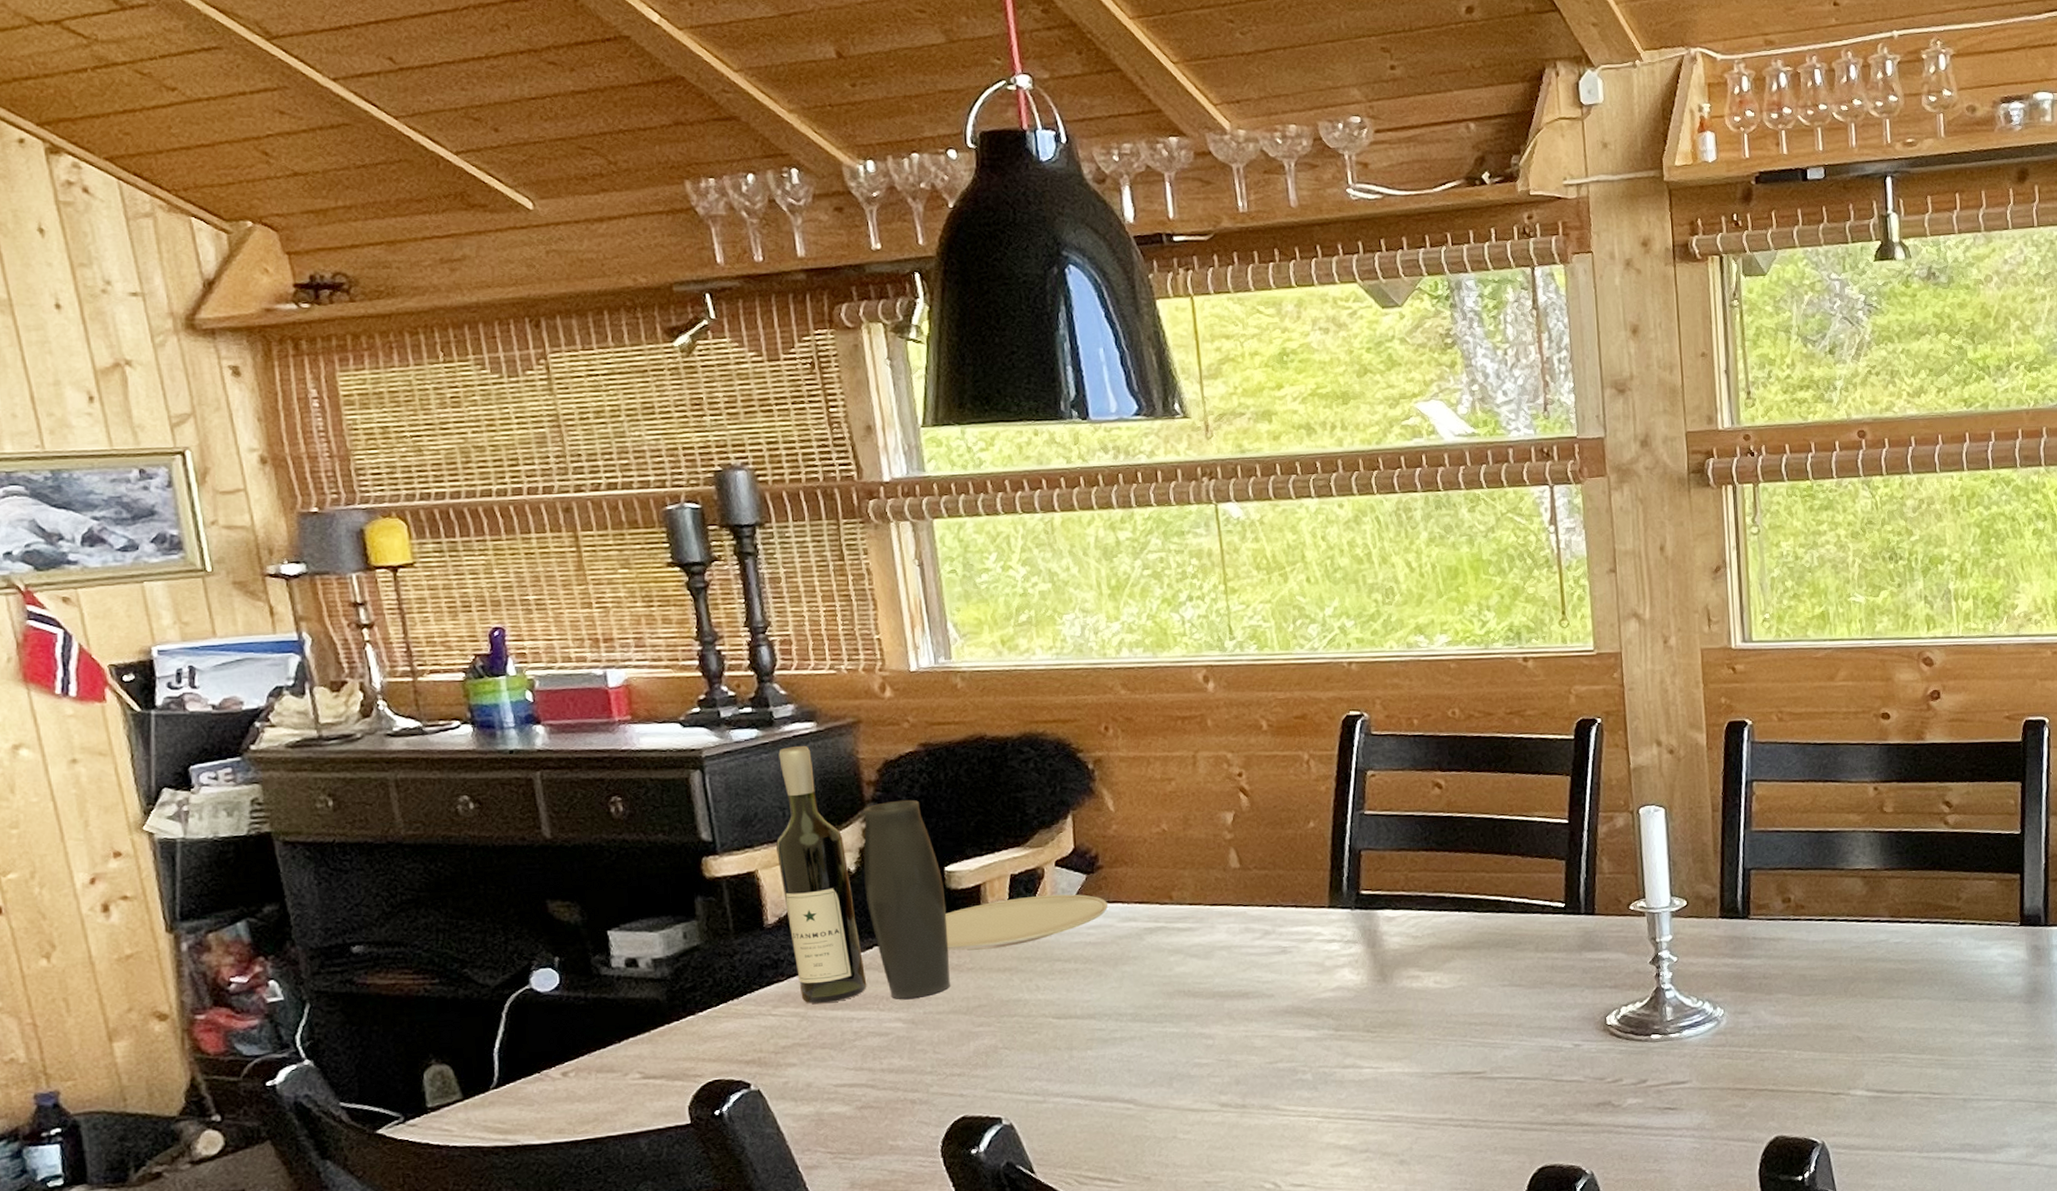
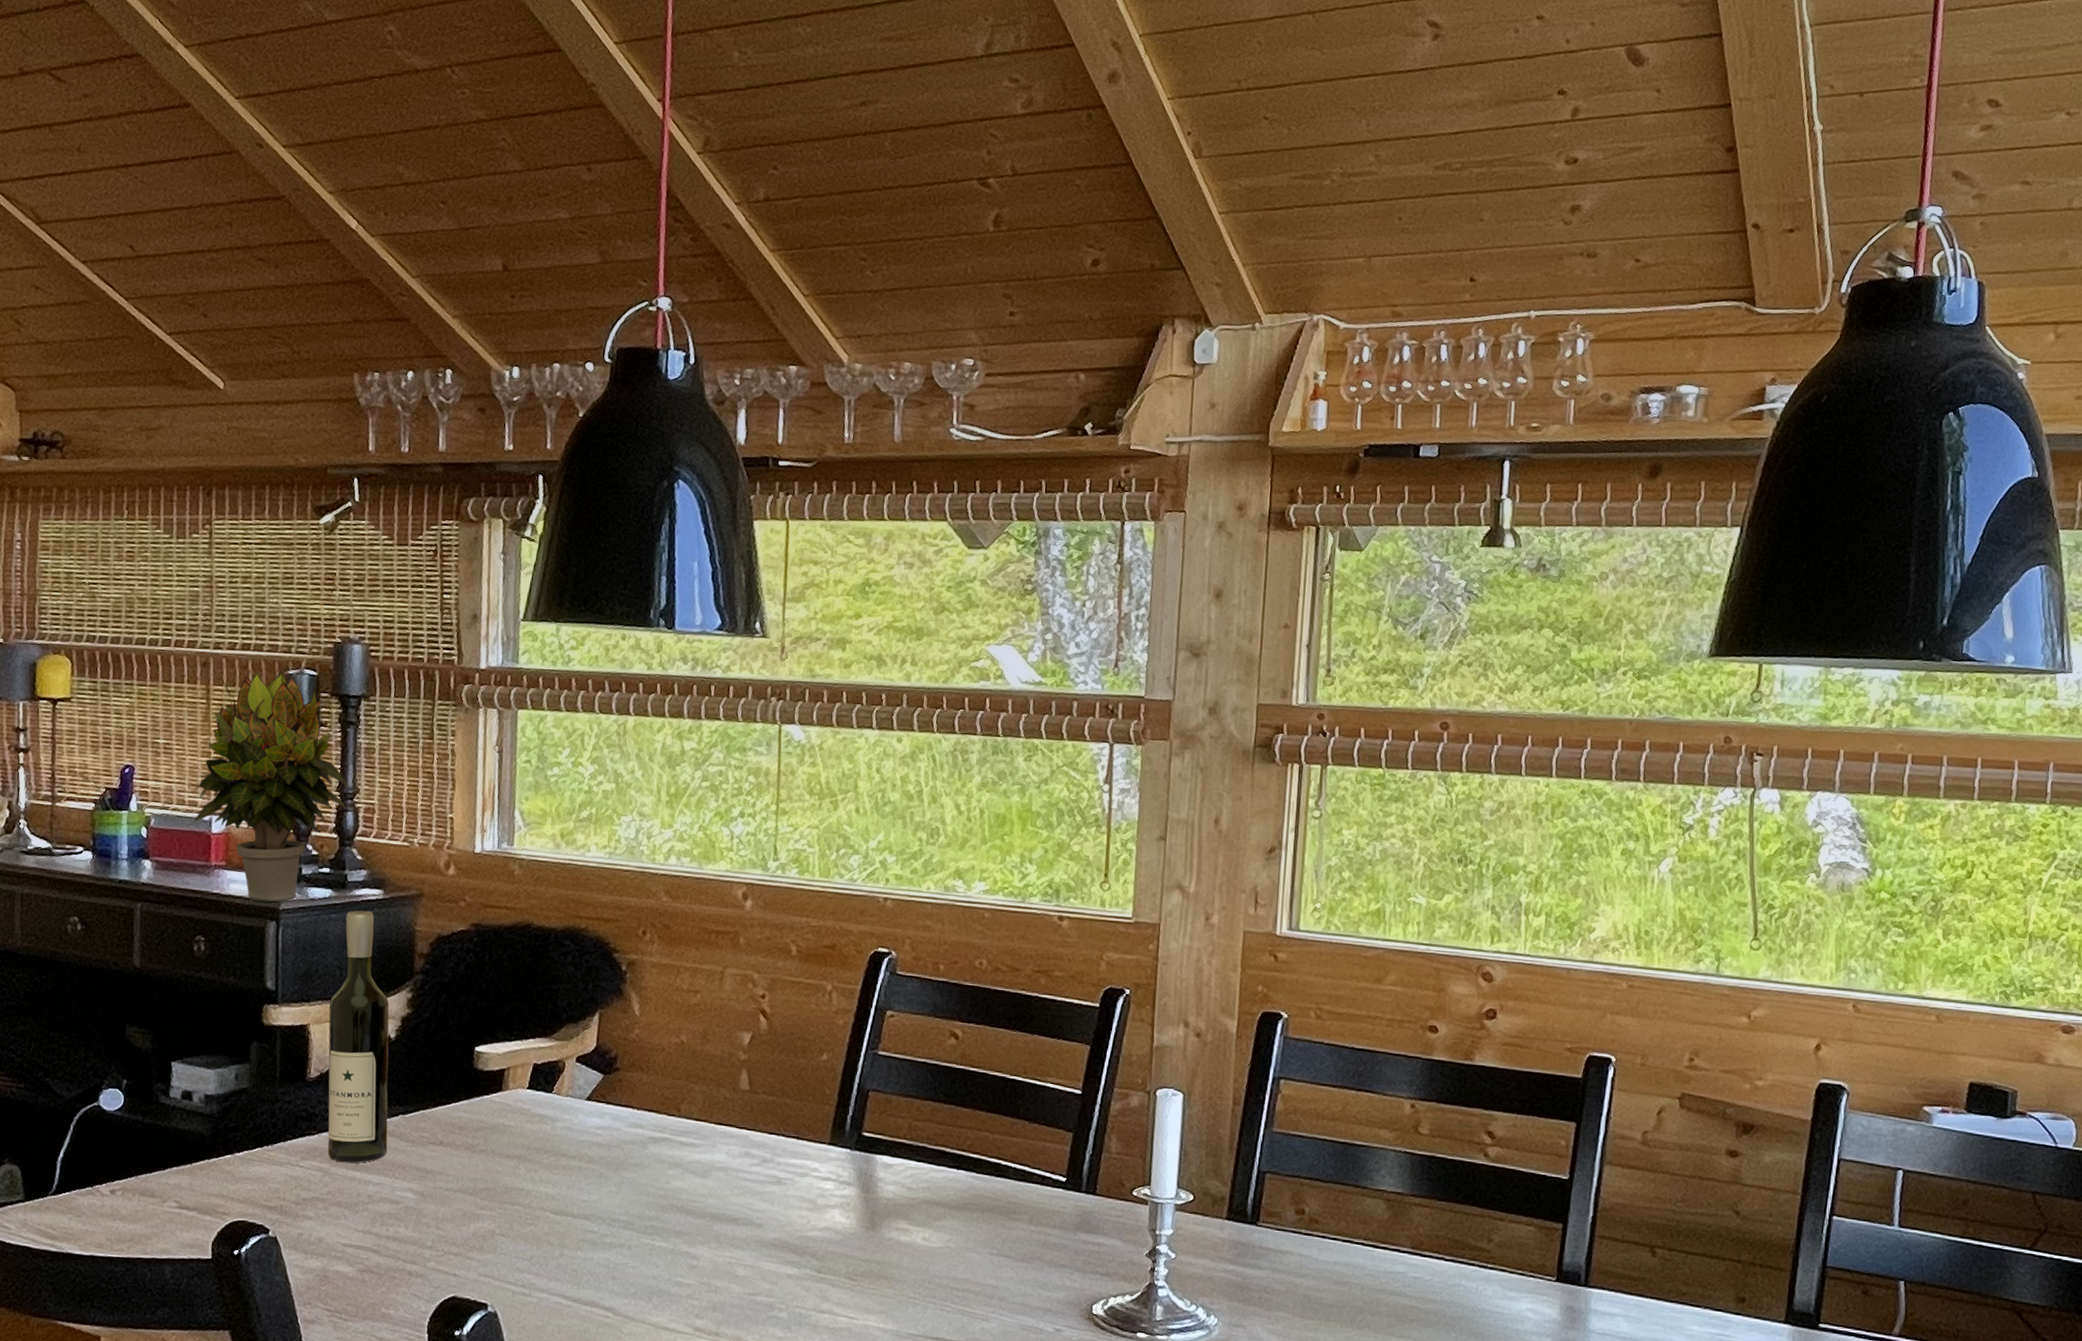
potted plant: none [582,508,759,754] -> present [193,671,348,903]
vase: present [863,799,950,999] -> none [400,975,472,1172]
plate: present [945,894,1109,950] -> none [465,1087,620,1134]

